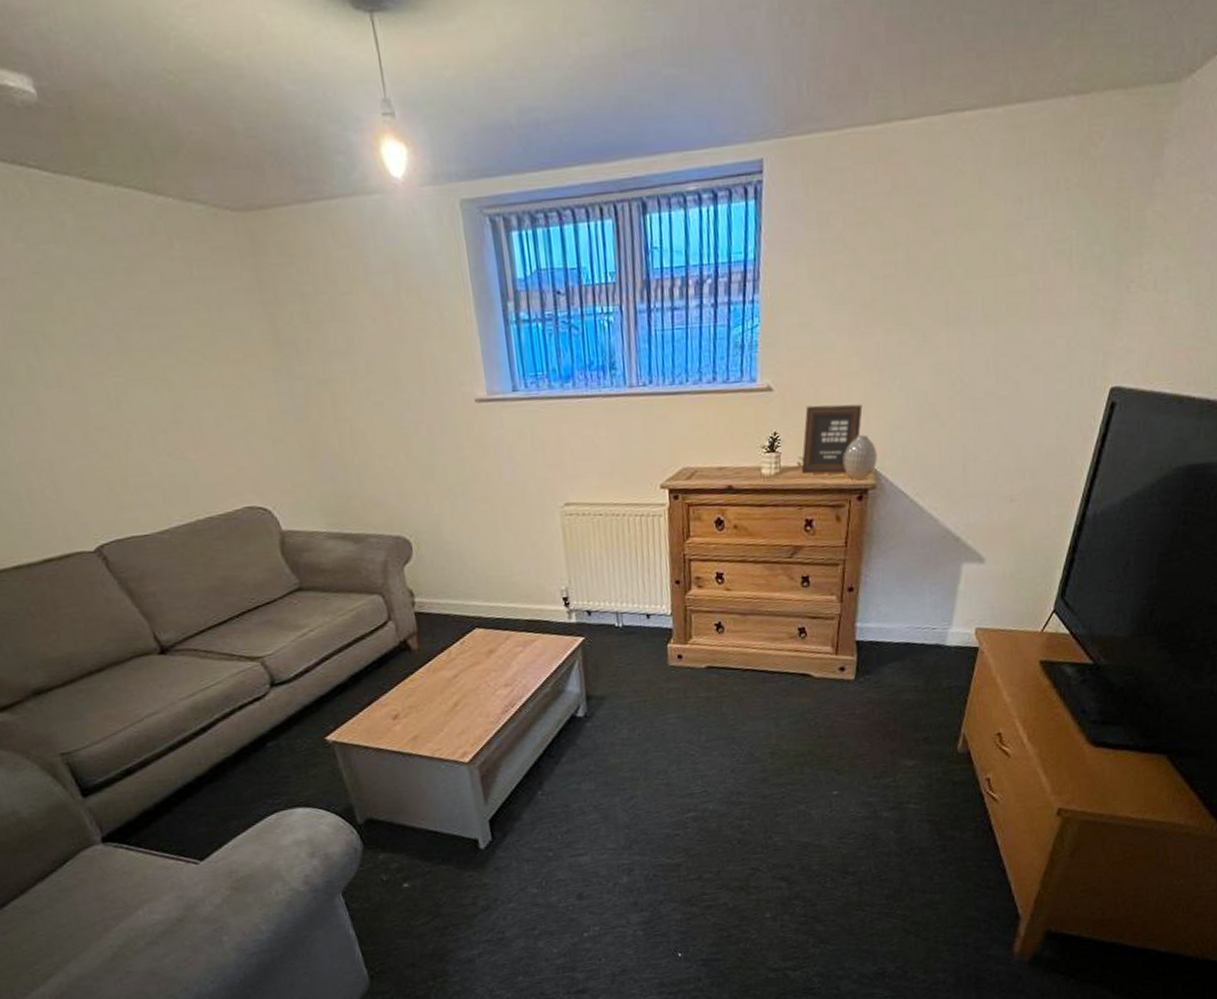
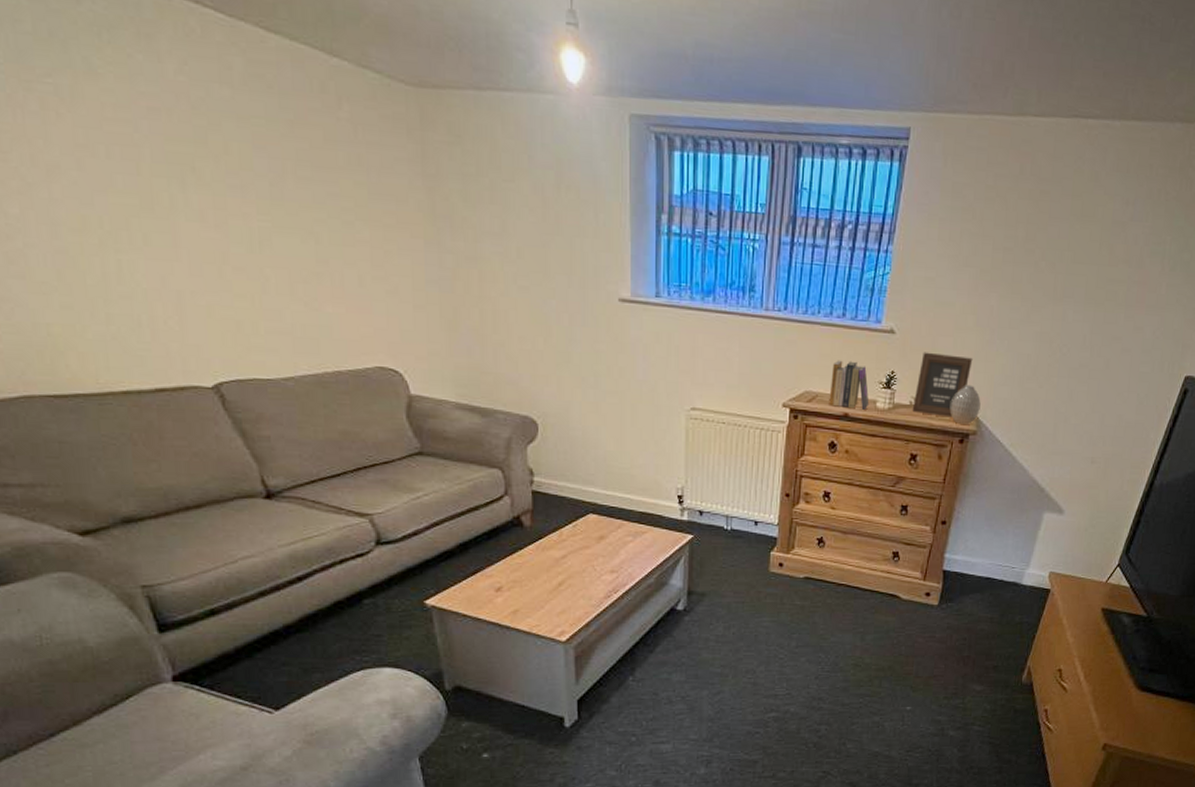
books: none [708,427,754,481] -> present [829,360,870,410]

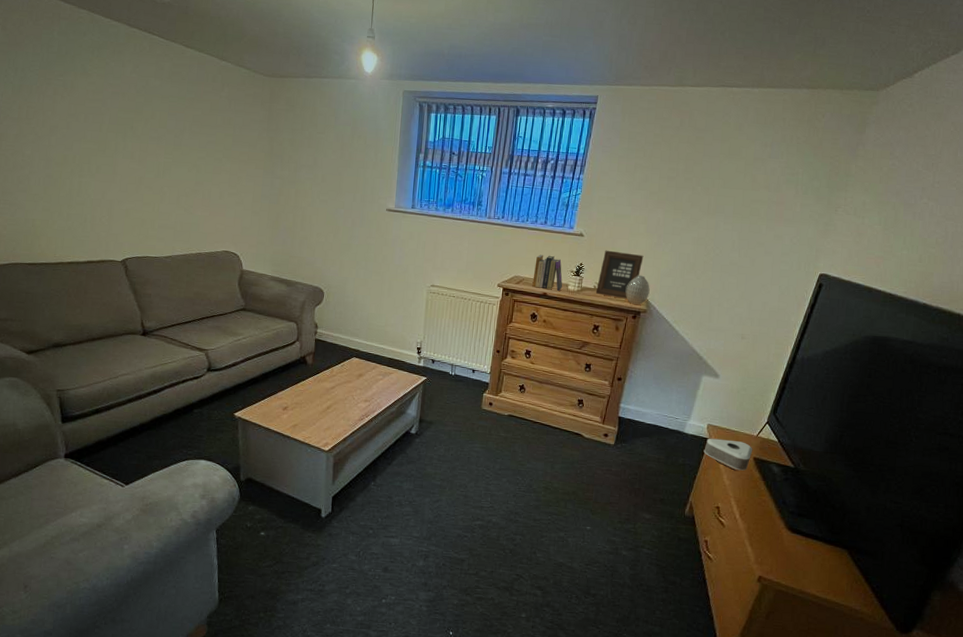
speaker: none [1044,589,1101,625] -> present [703,438,753,471]

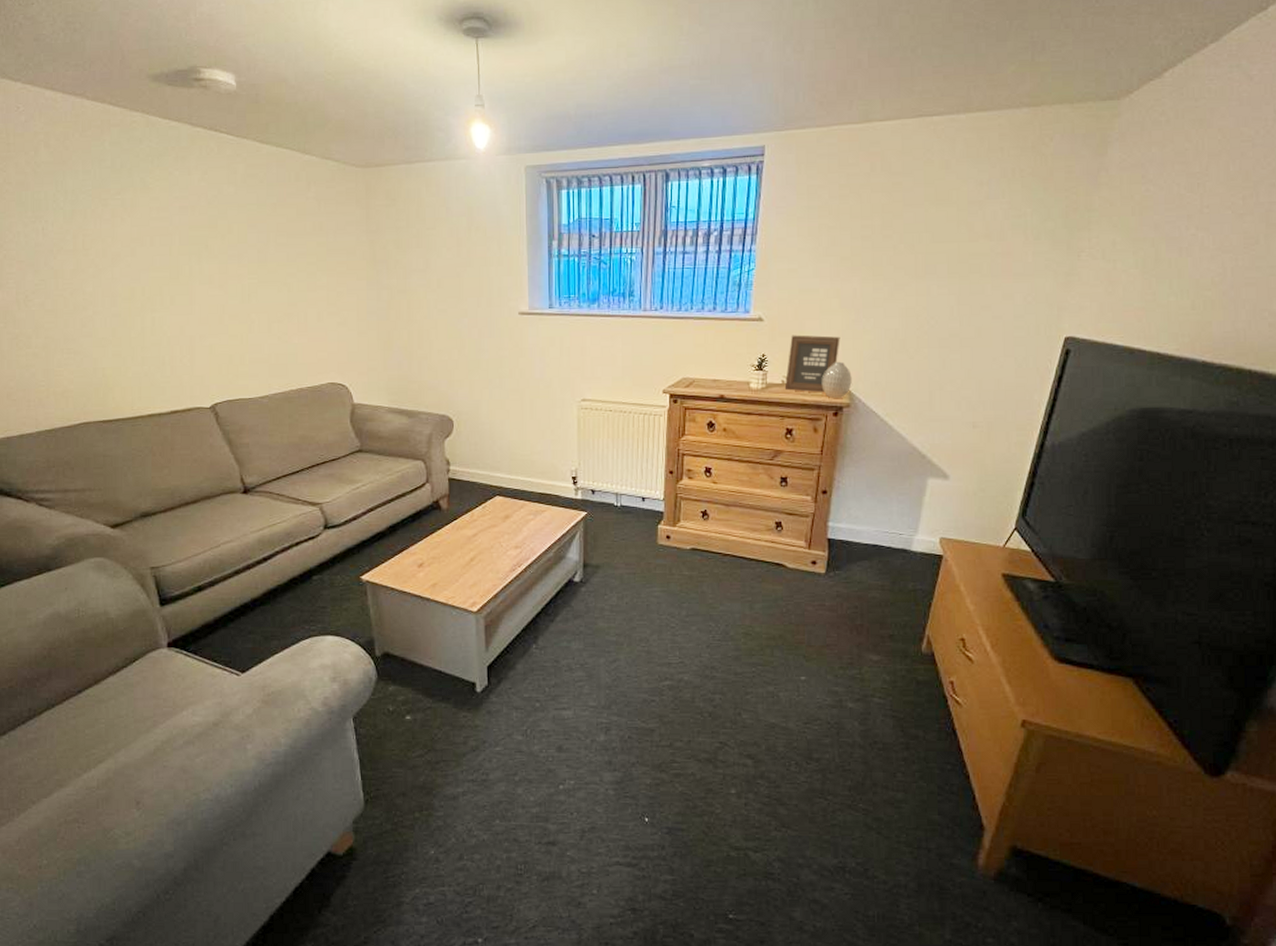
books: present [532,254,563,291] -> none [705,348,743,391]
speaker: present [703,438,753,471] -> none [938,554,1000,591]

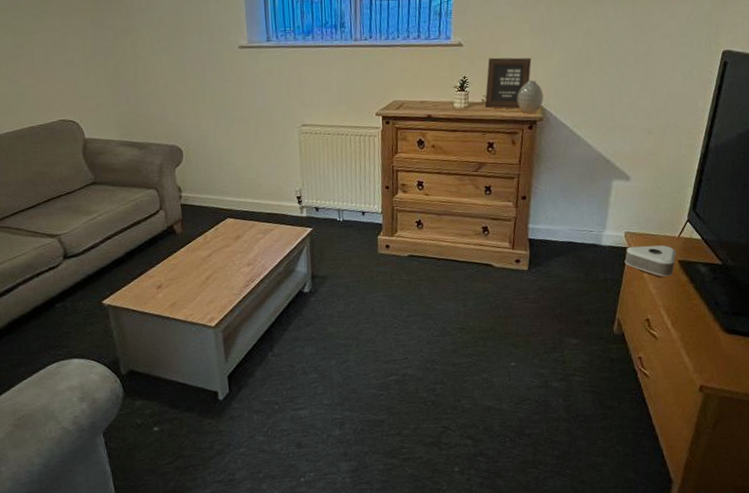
speaker: none [938,554,1000,591] -> present [624,245,677,277]

